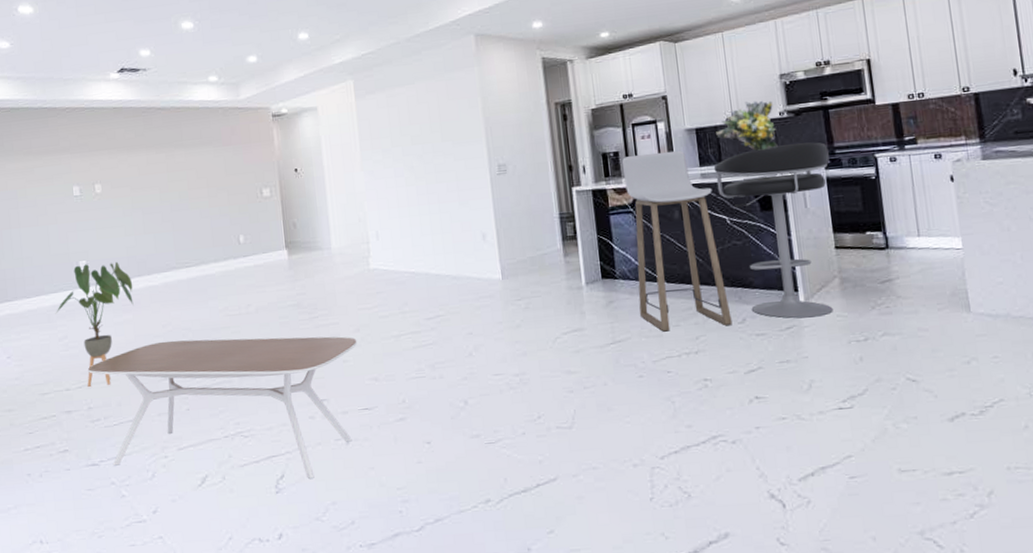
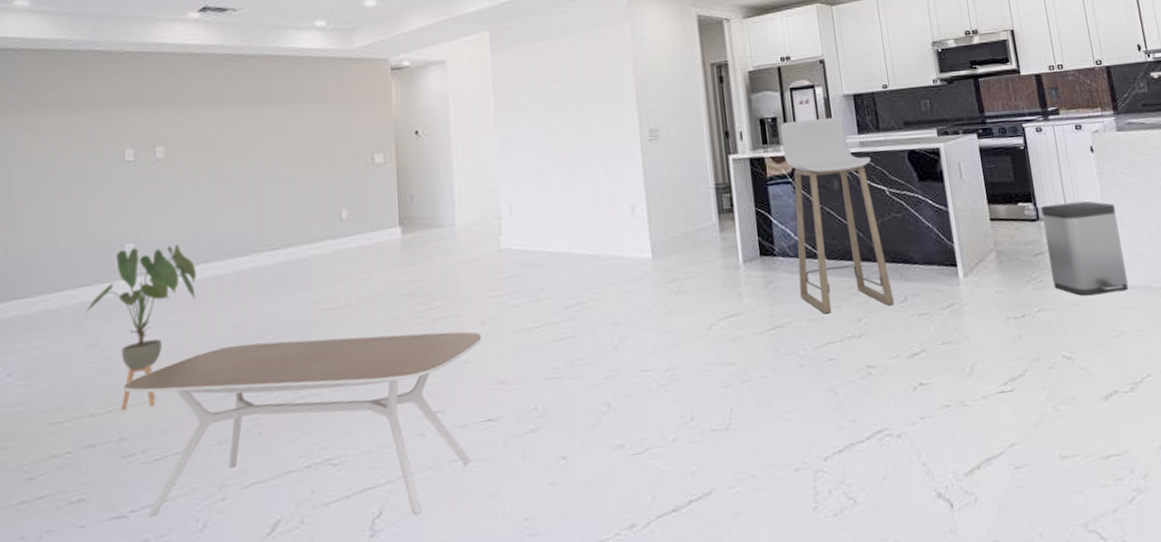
bar stool: present [713,142,833,318] -> none [871,111,991,296]
bouquet: present [716,100,778,151] -> none [873,67,933,119]
pedal bin: none [891,230,984,323] -> present [1041,200,1129,296]

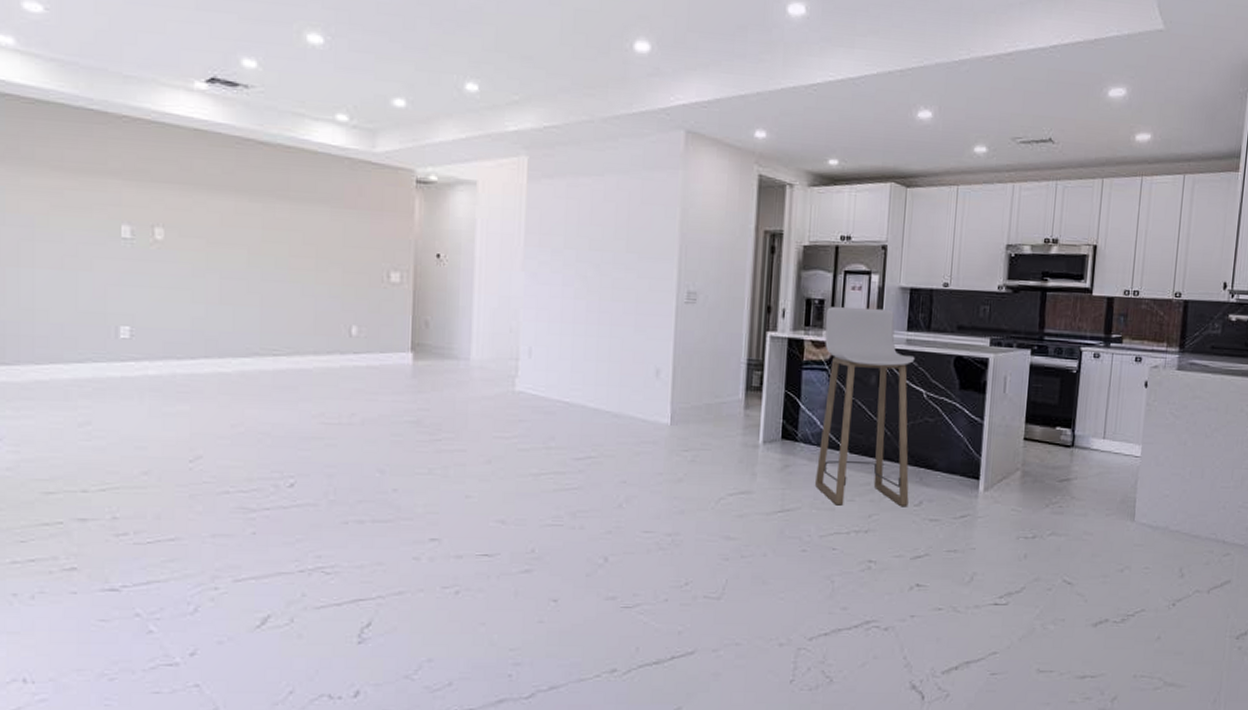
house plant: present [85,243,197,410] -> none [78,331,196,491]
coffee table: present [123,331,482,517] -> none [116,445,486,631]
pedal bin: present [1041,200,1129,296] -> none [1072,433,1155,529]

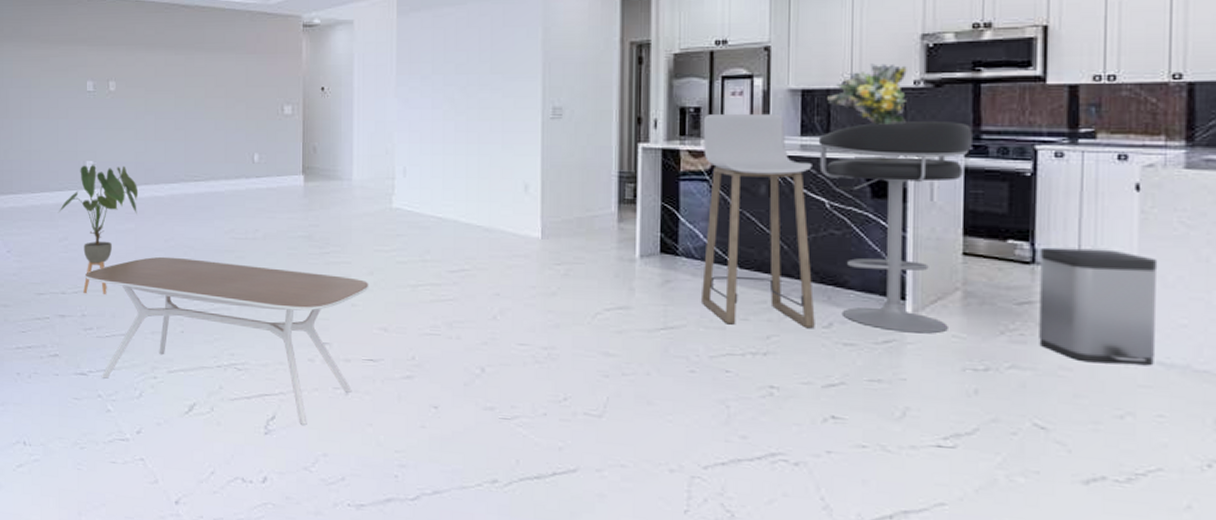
house plant: none [78,331,196,491] -> present [59,165,139,294]
coffee table: none [116,445,486,631] -> present [84,256,369,426]
bar stool: none [920,321,1038,508] -> present [818,121,972,334]
bouquet: none [930,268,994,324] -> present [827,63,907,125]
pedal bin: none [1072,433,1155,529] -> present [1039,247,1158,366]

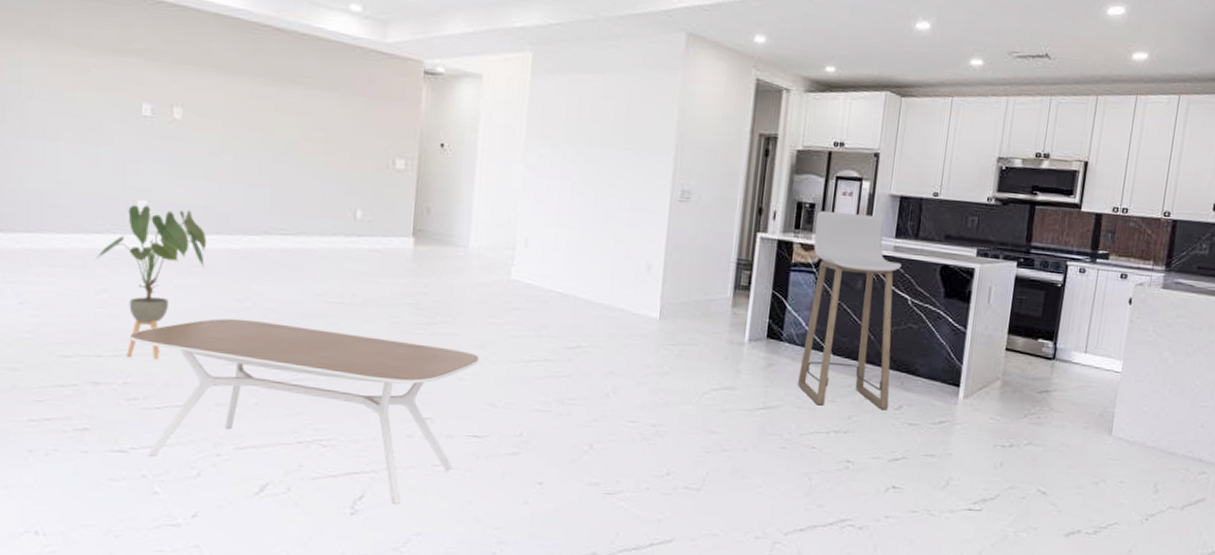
bar stool: present [818,121,972,334] -> none [907,231,1025,416]
bouquet: present [827,63,907,125] -> none [919,179,984,234]
pedal bin: present [1039,247,1158,366] -> none [1049,346,1136,443]

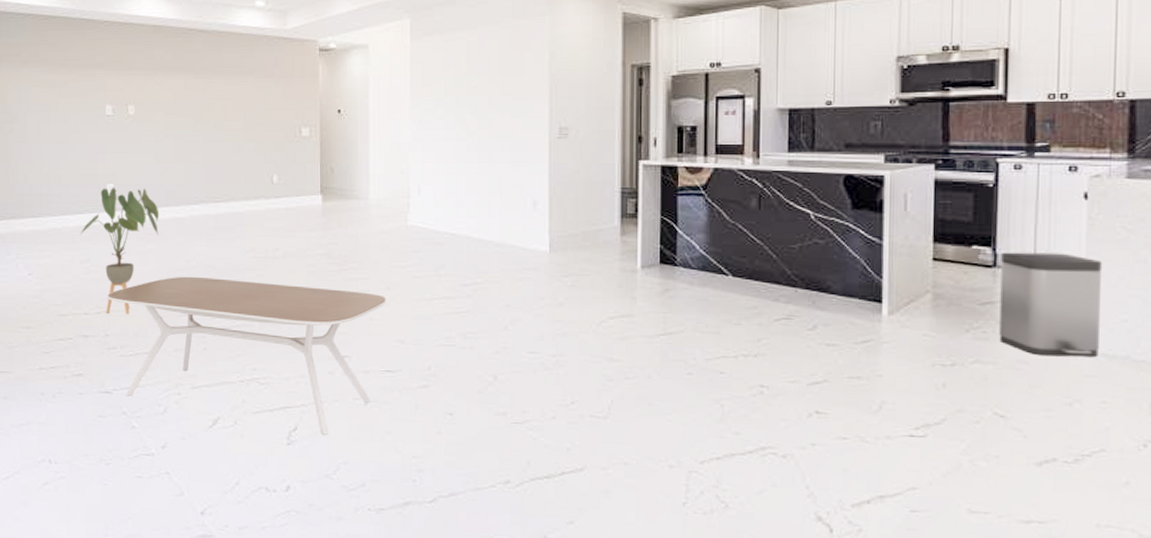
bar stool: present [797,211,902,411] -> none [697,131,801,332]
pedal bin: none [1049,346,1136,443] -> present [999,252,1103,358]

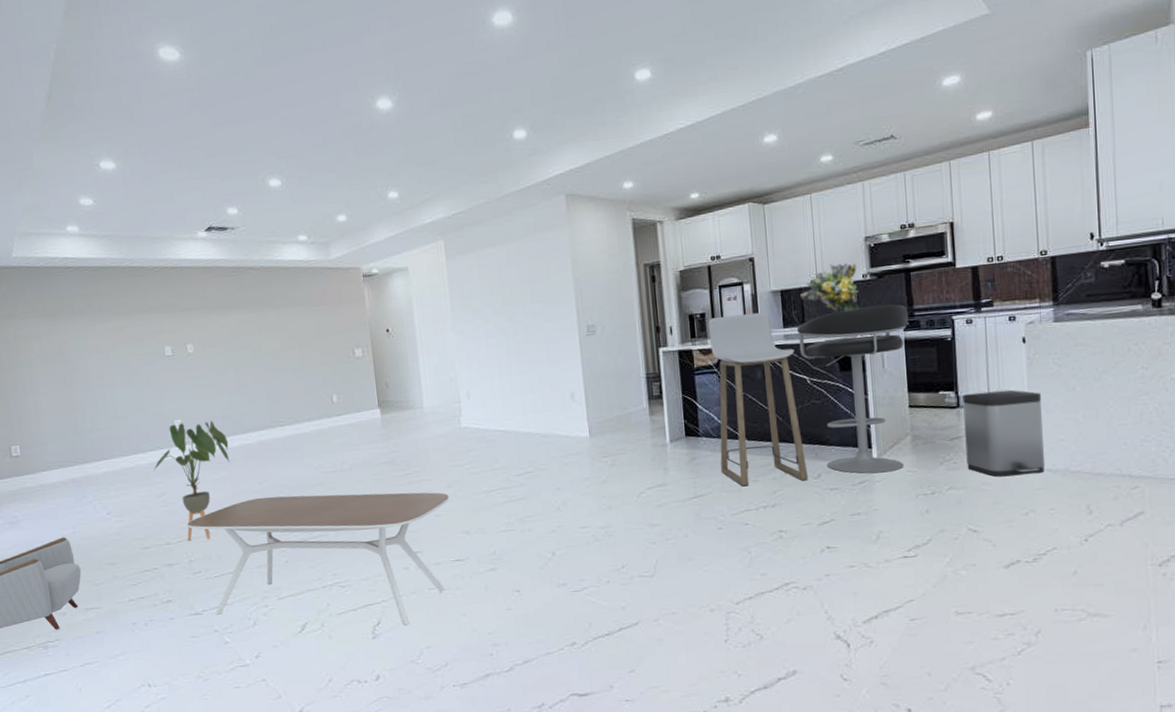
bar stool: none [697,131,801,332] -> present [708,312,808,487]
bar stool: none [804,138,942,333] -> present [796,304,908,474]
bouquet: none [812,84,884,141] -> present [800,263,860,313]

